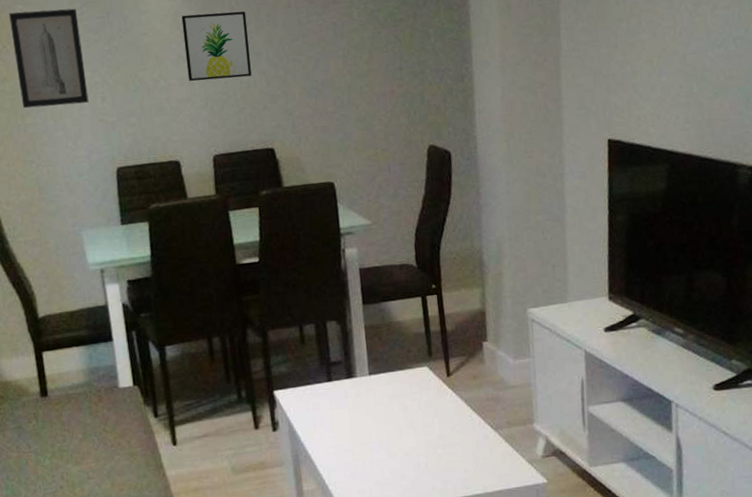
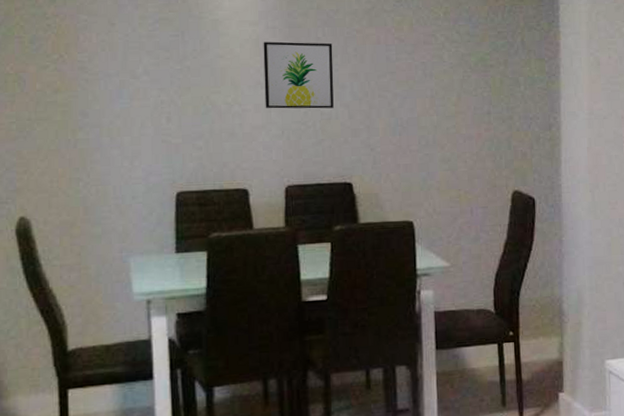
wall art: present [9,8,89,109] -> none [71,21,152,123]

